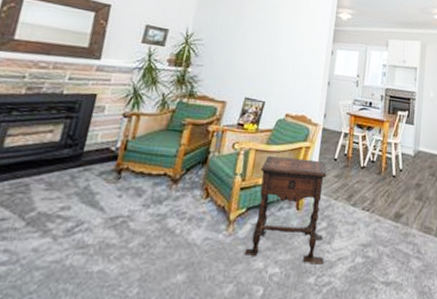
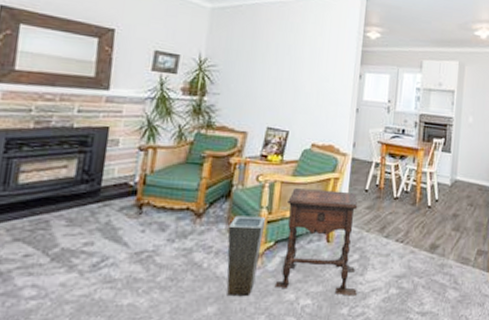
vase: none [197,182,240,265] -> present [226,215,266,297]

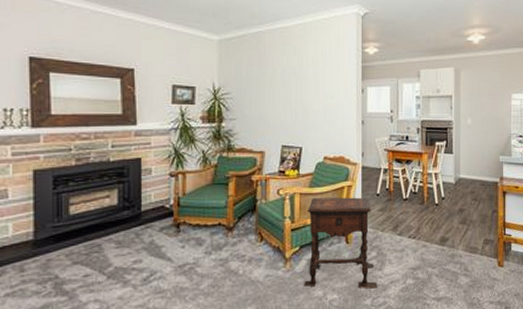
vase: present [226,215,266,297] -> none [257,225,290,297]

